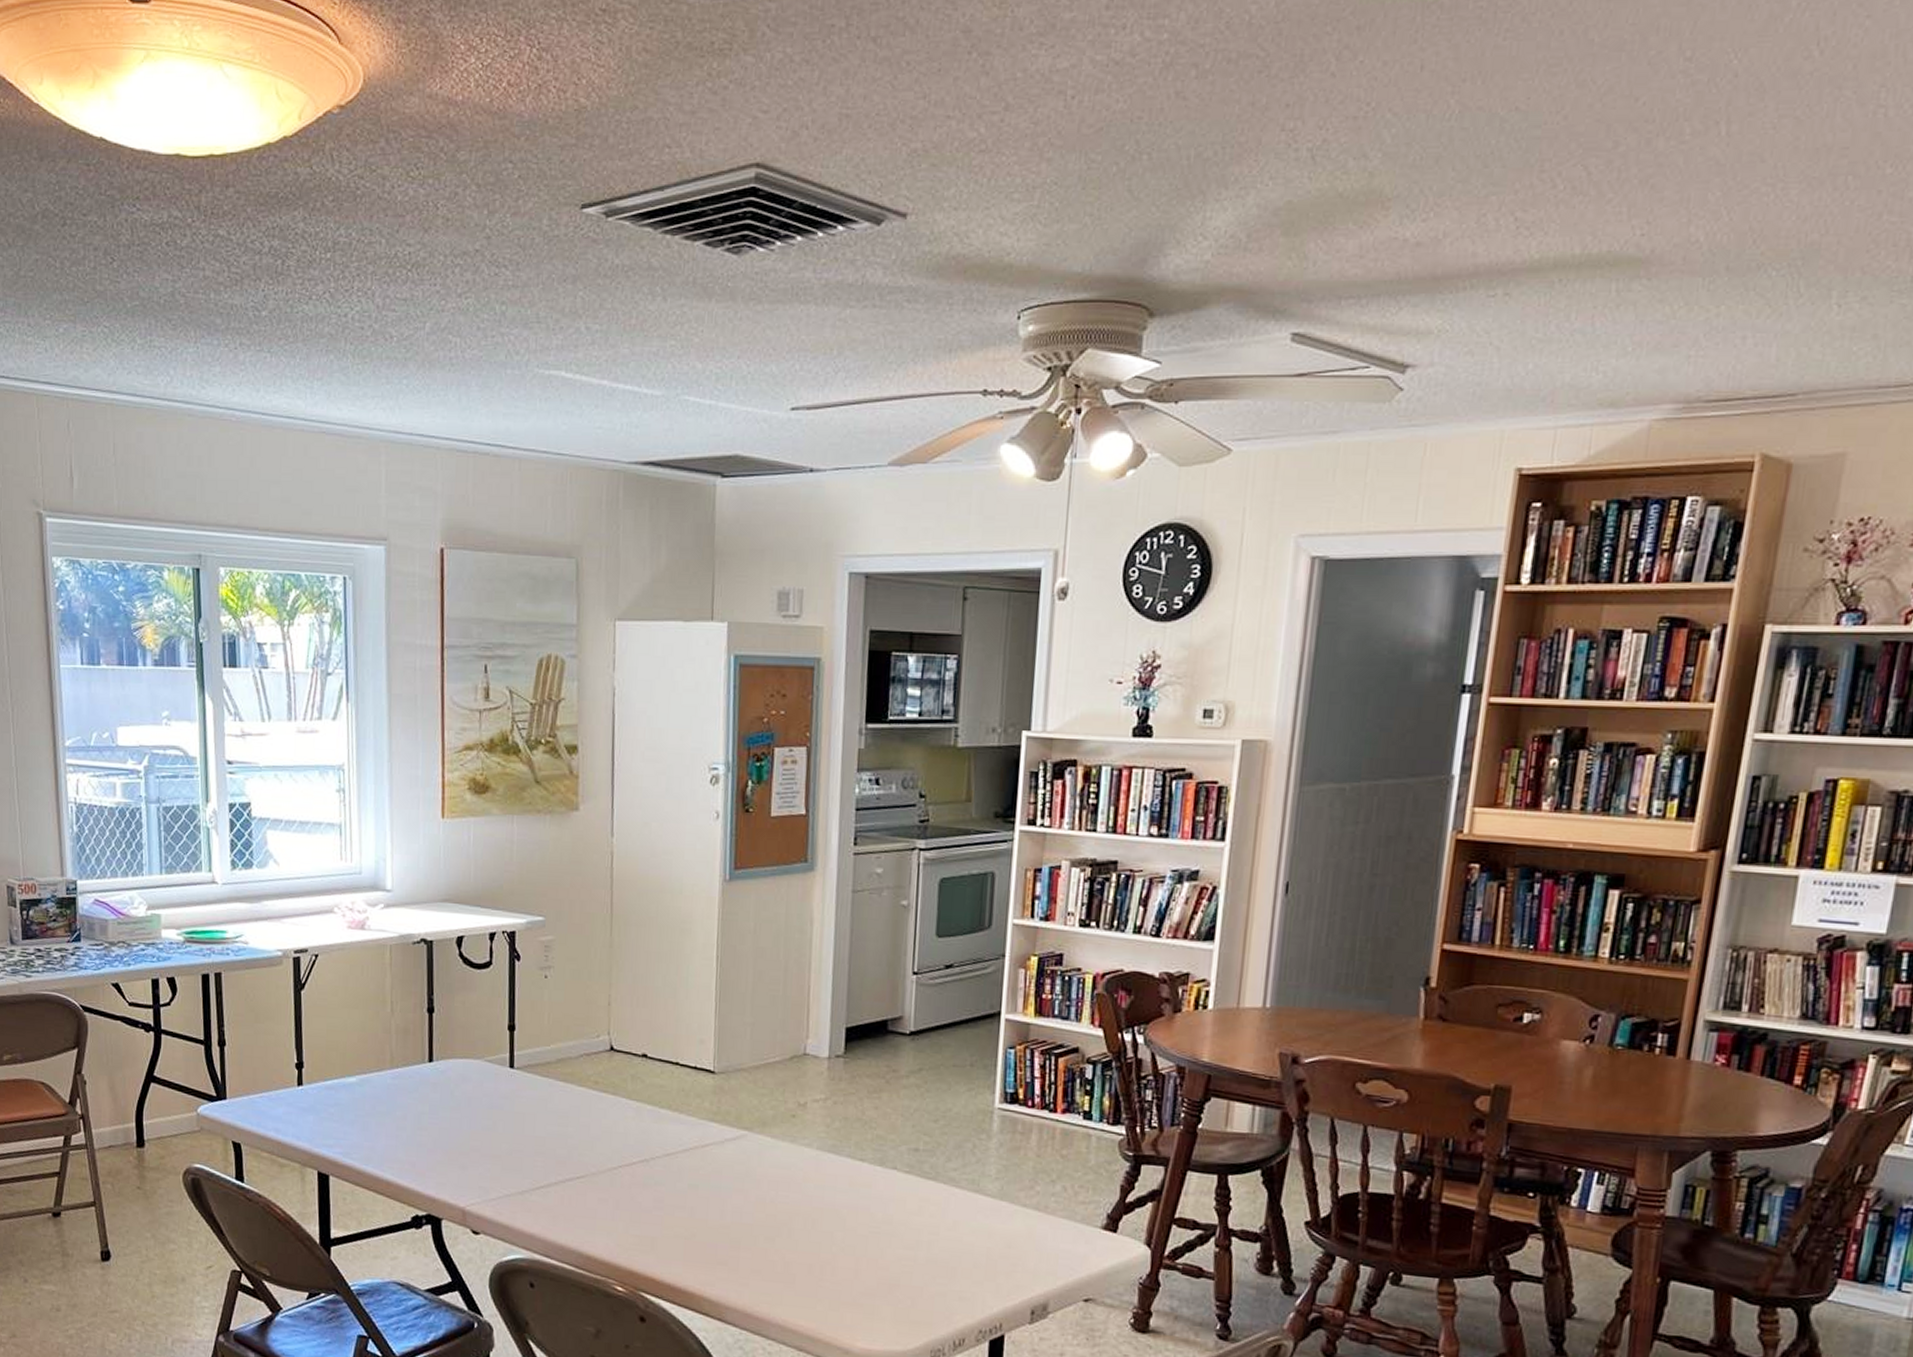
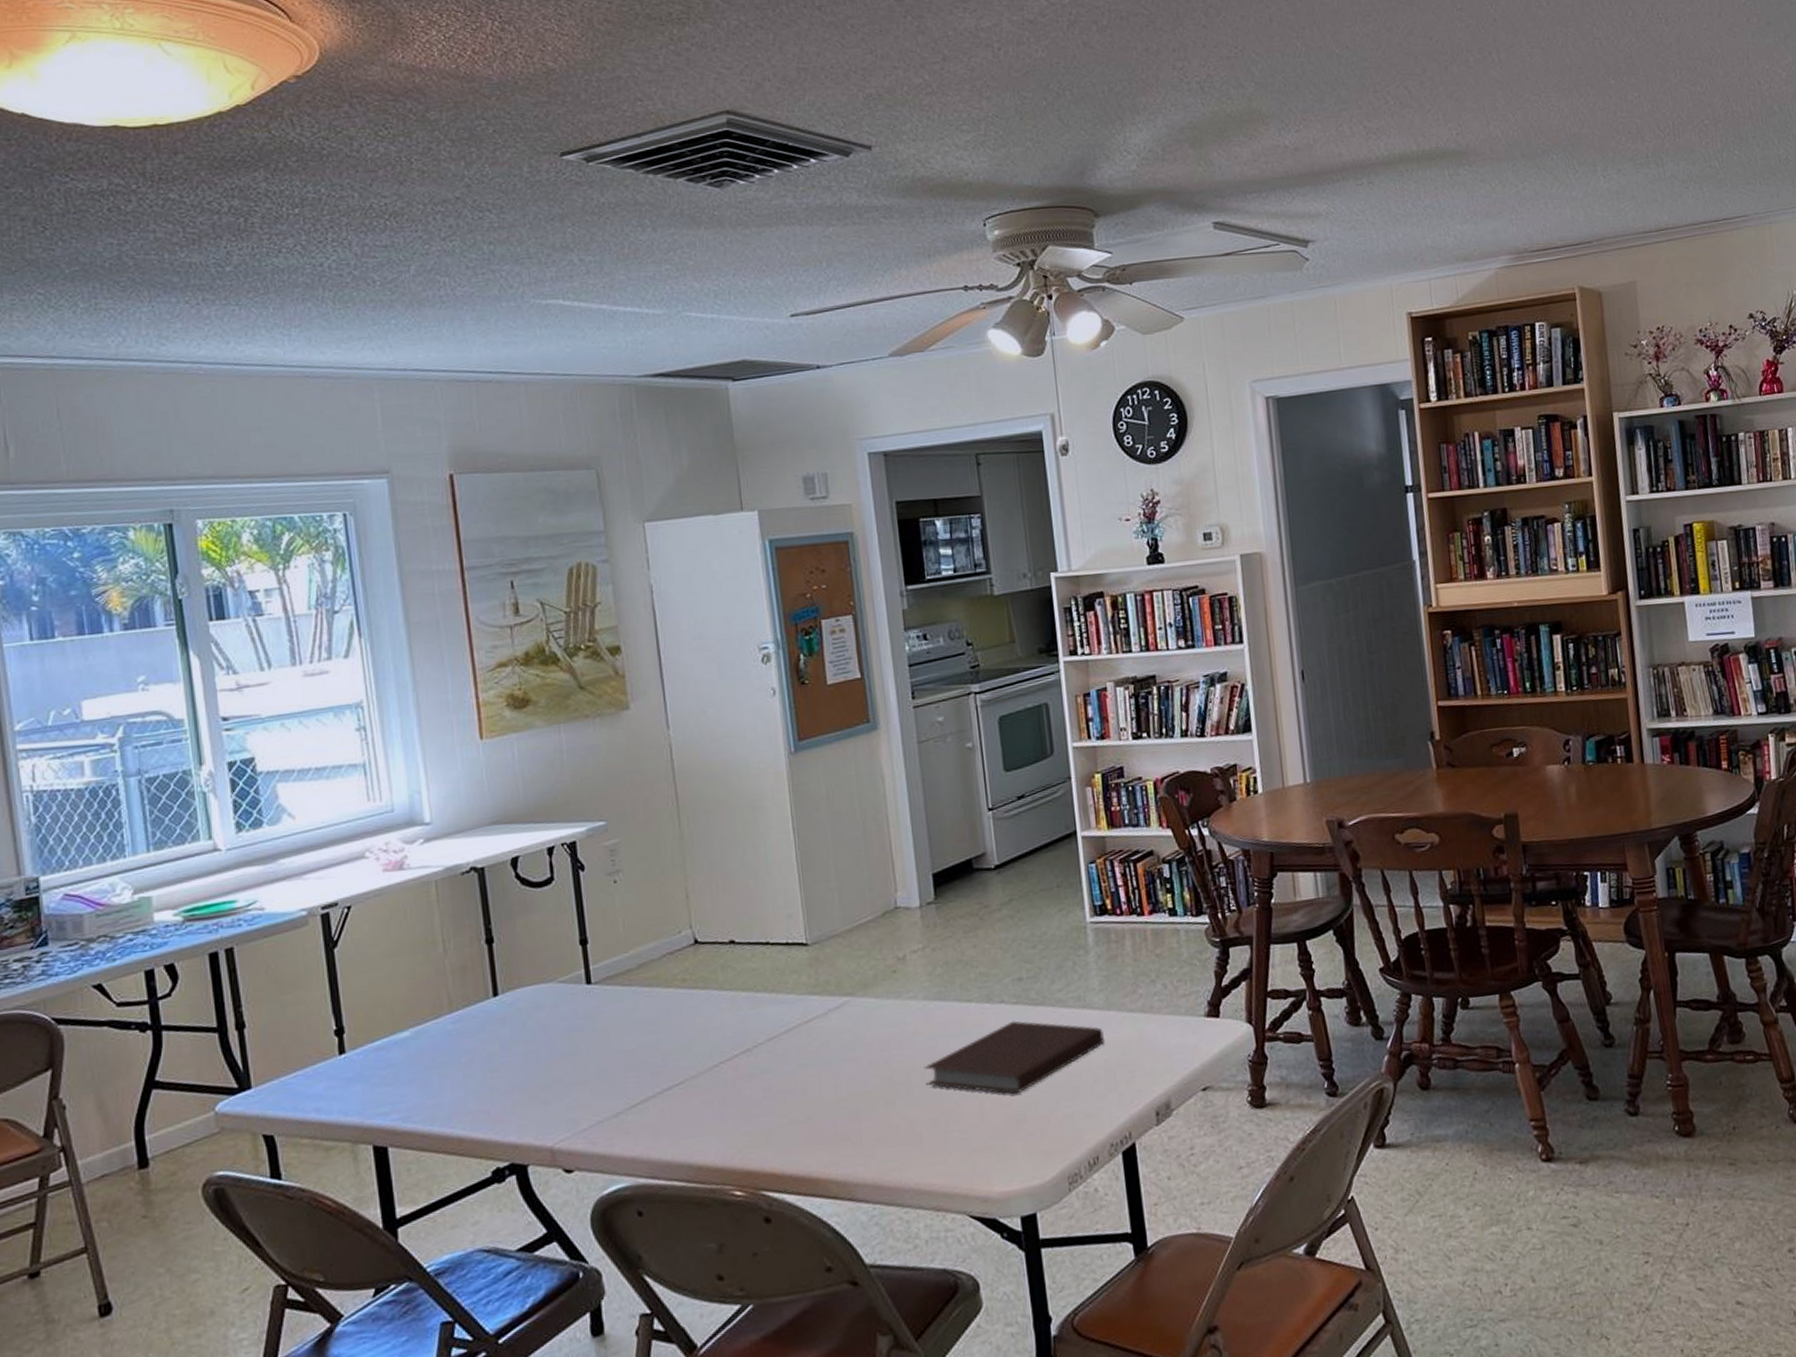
notebook: none [807,1189,992,1261] -> present [923,1020,1104,1095]

